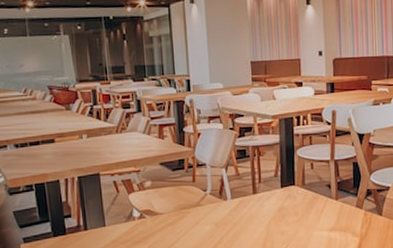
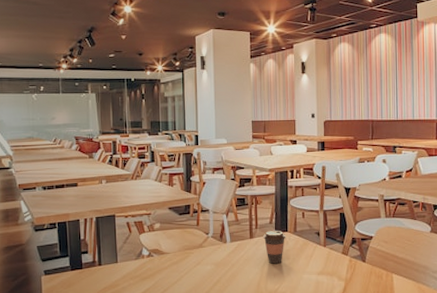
coffee cup: none [268,184,294,221] -> present [263,231,286,264]

